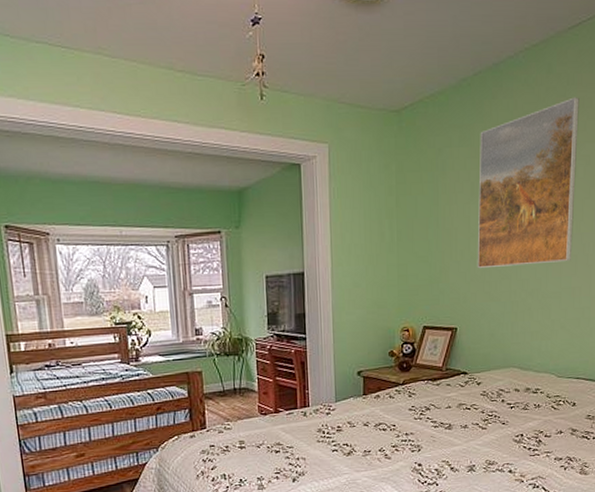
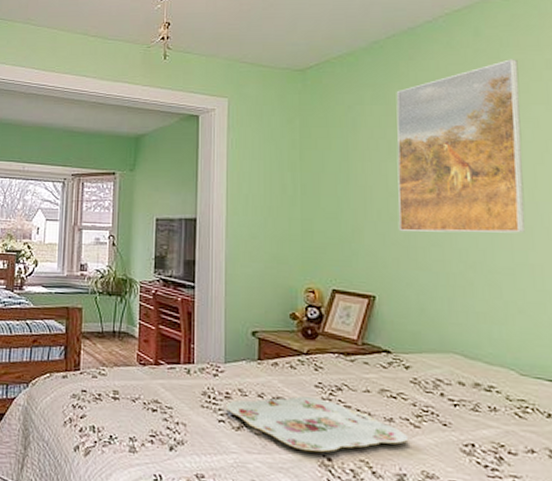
serving tray: none [338,419,478,462] -> present [226,396,409,453]

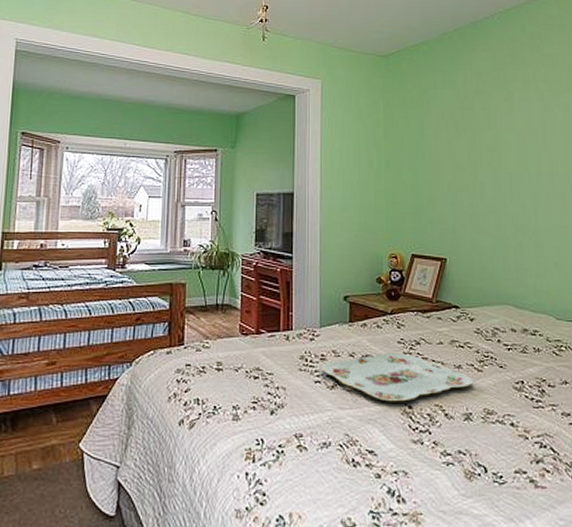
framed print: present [396,59,525,233] -> none [461,53,559,201]

